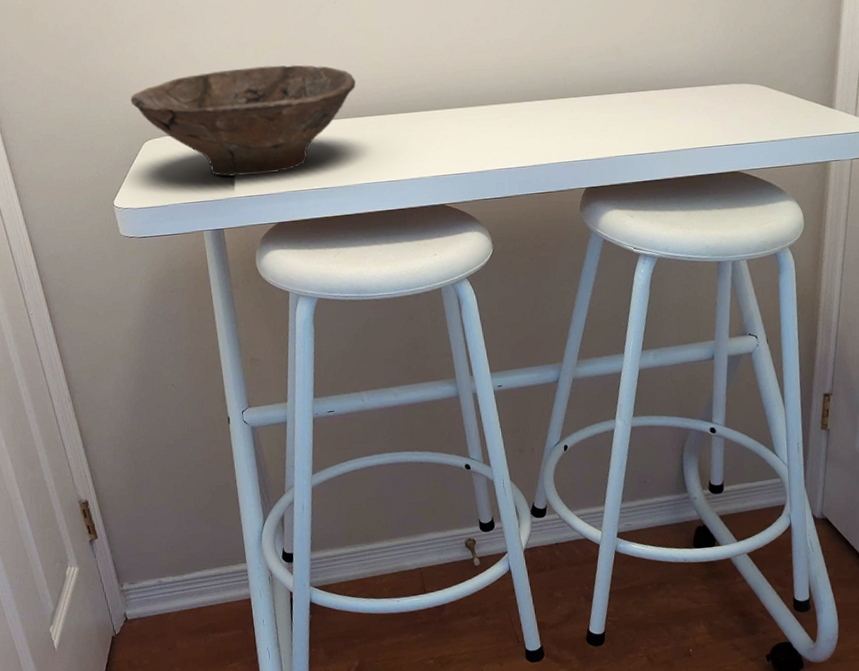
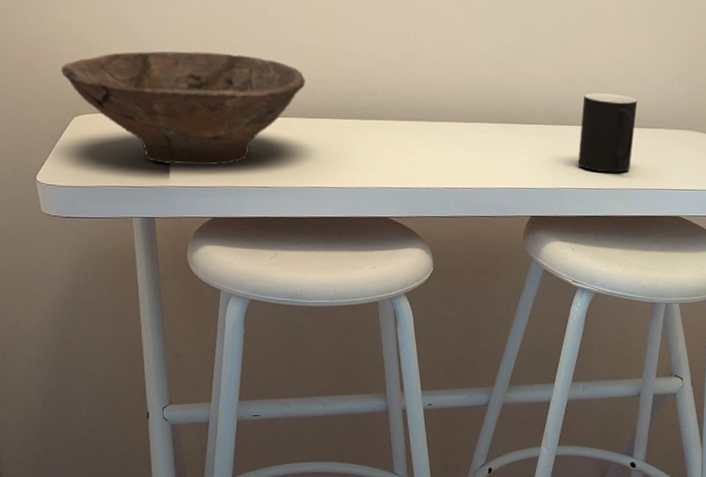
cup: none [628,57,685,136] -> present [578,93,638,173]

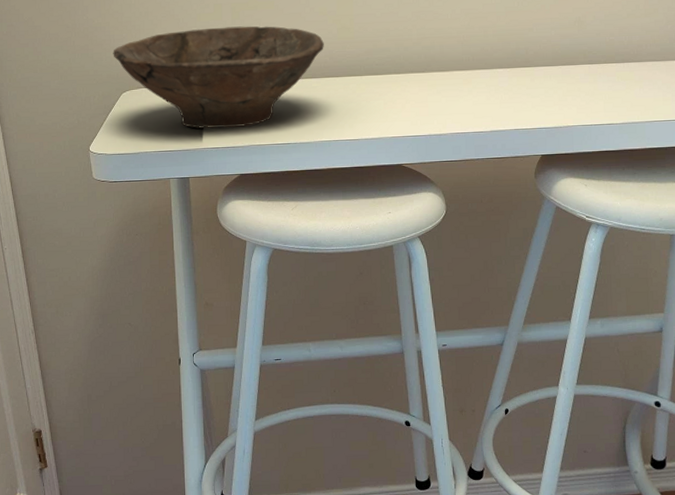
cup: present [578,93,638,173] -> none [587,31,647,108]

